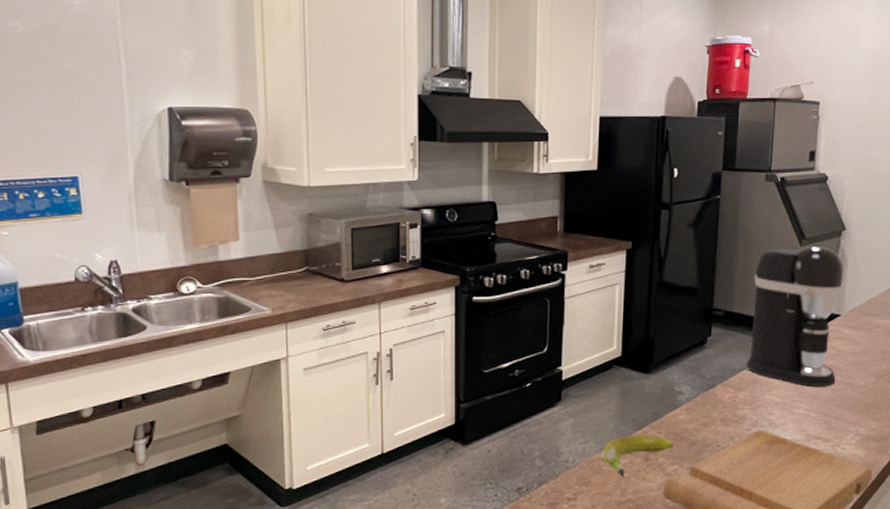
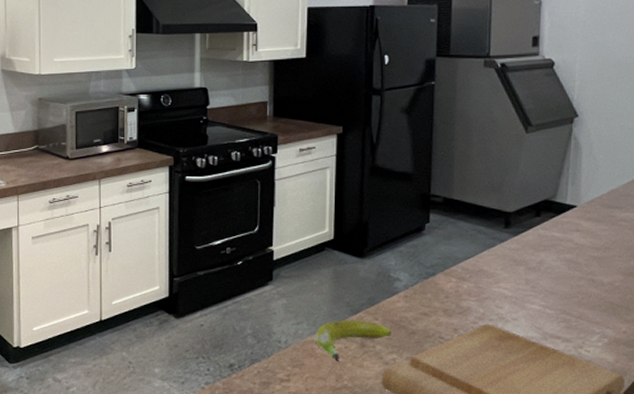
coffee maker: present [746,246,844,386] -> none [469,133,579,281]

